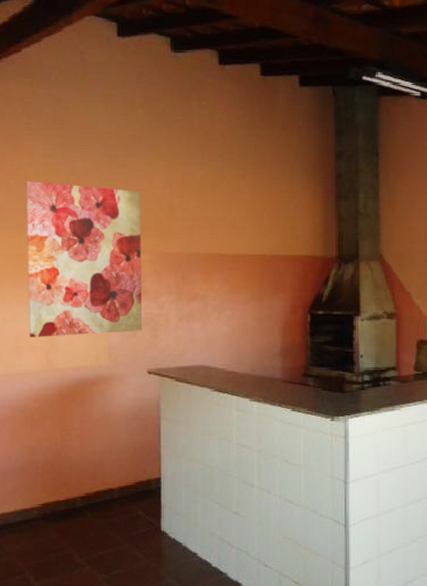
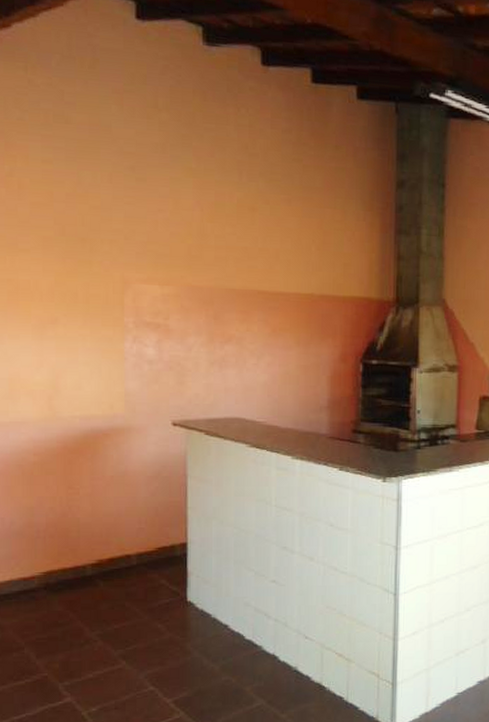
wall art: present [25,181,143,337] -> none [19,191,167,380]

